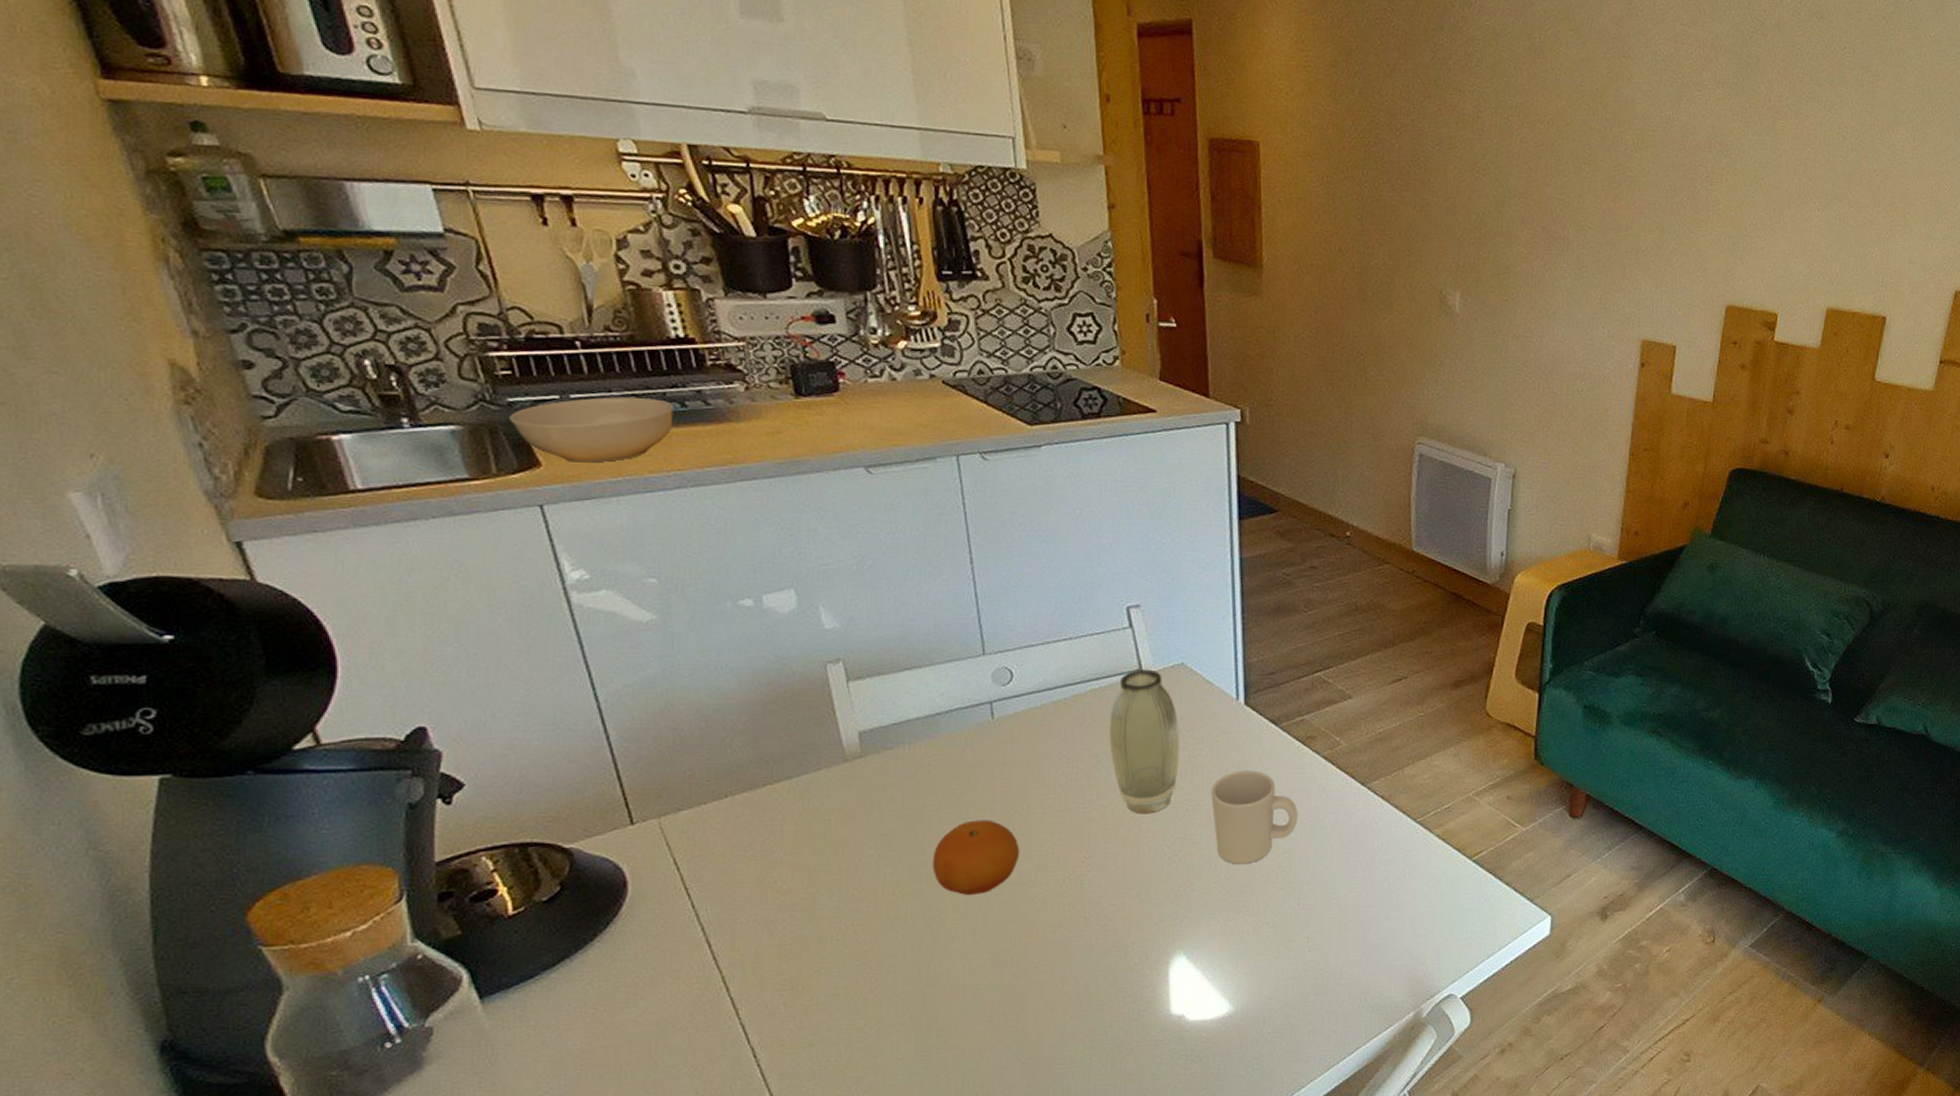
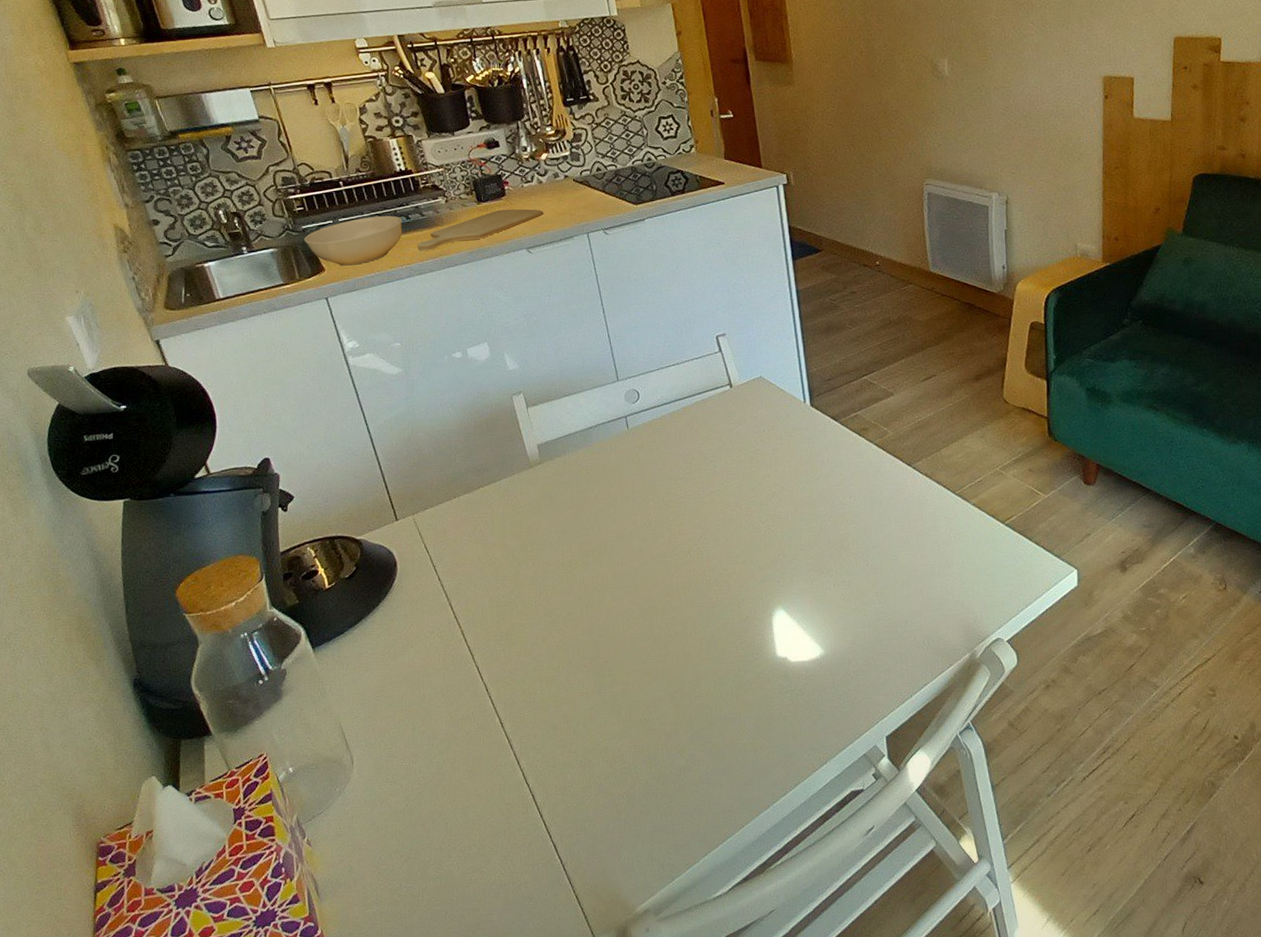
chopping board: none [695,409,895,456] -> present [417,209,544,252]
fruit: present [932,820,1020,895] -> none [595,506,656,565]
vase: present [1109,669,1179,814] -> none [711,383,765,497]
mug: present [1211,770,1298,865] -> none [791,458,860,535]

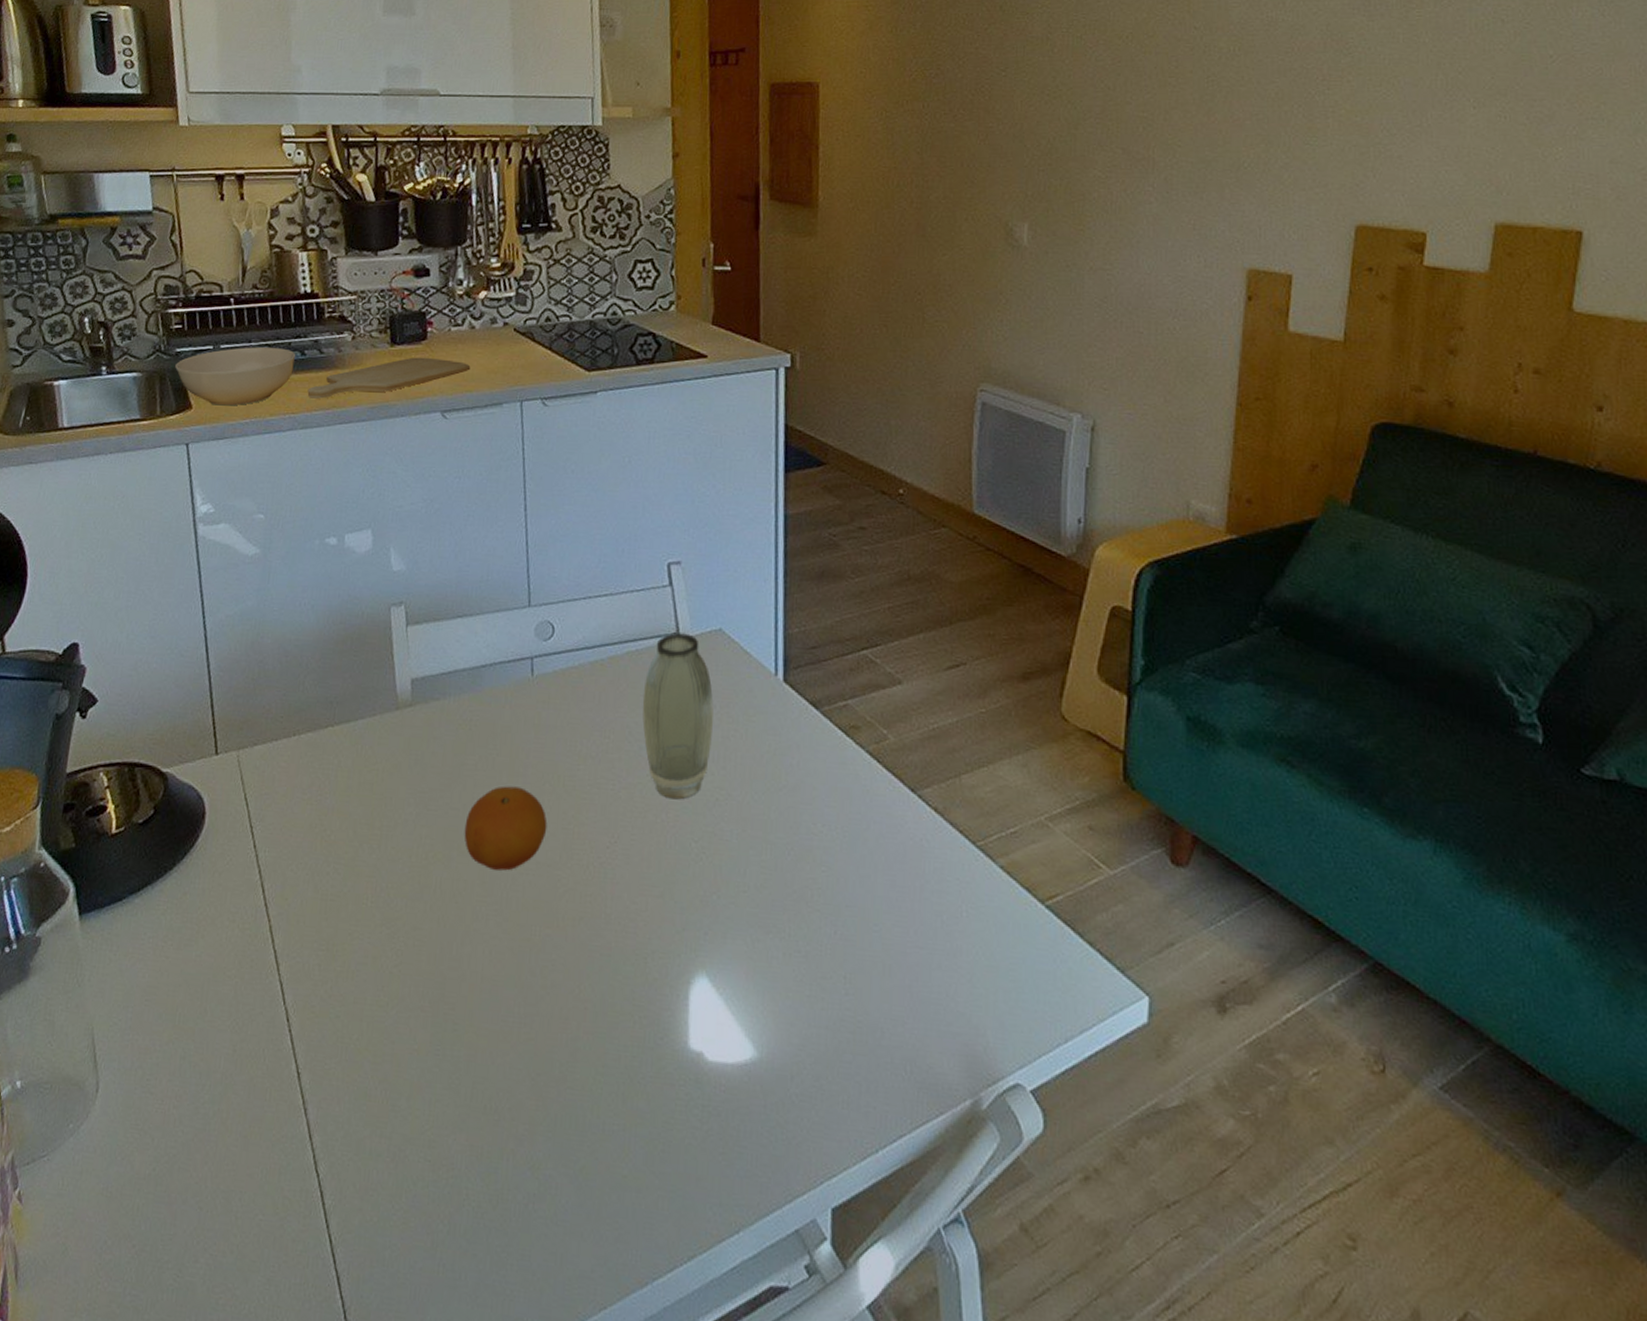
fruit: none [595,506,656,565] -> present [464,786,547,871]
vase: none [711,383,765,497] -> present [642,633,714,800]

